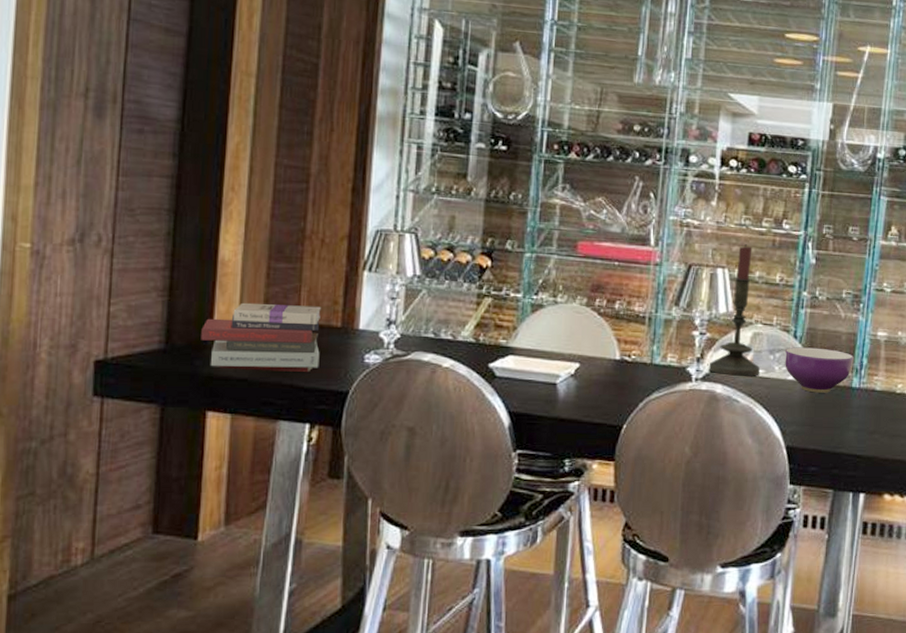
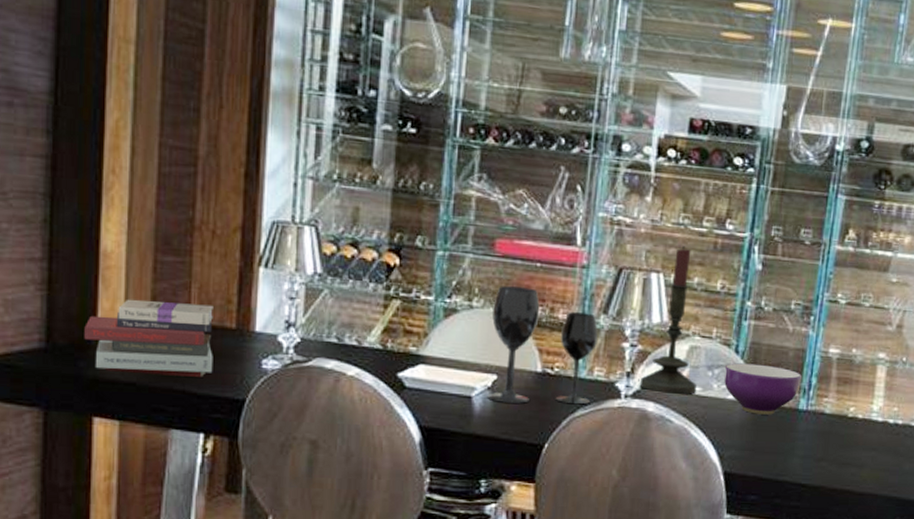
wine glass: none [570,283,618,388] -> present [487,286,540,403]
wineglass: none [632,305,671,388] -> present [555,312,599,405]

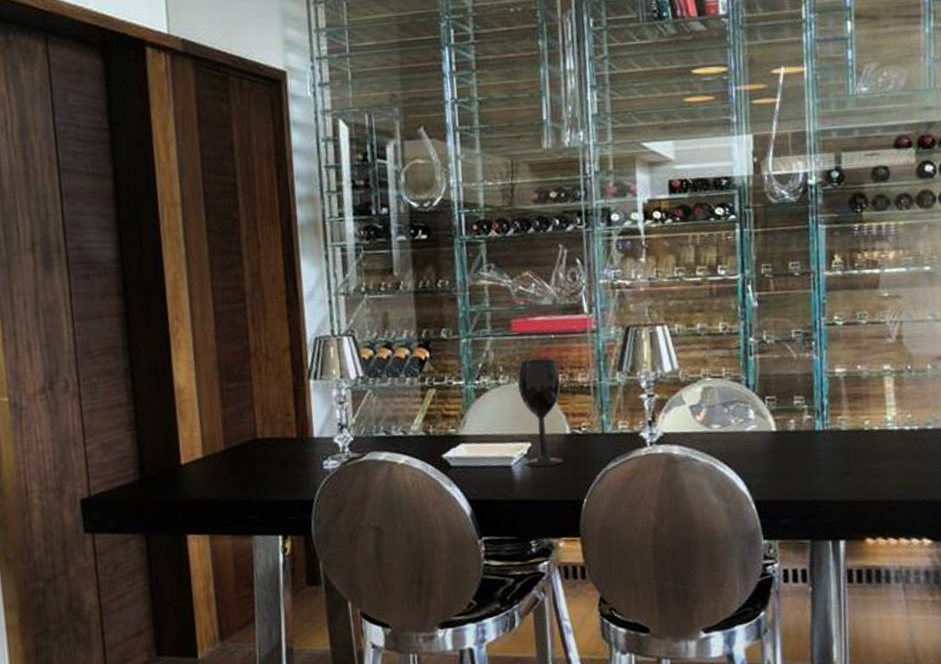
books: present [84,299,213,377] -> none [170,420,282,493]
wineglass: present [555,312,599,405] -> none [582,372,620,459]
candle: present [639,246,696,394] -> none [661,297,716,436]
bowl: present [723,363,802,415] -> none [738,393,814,442]

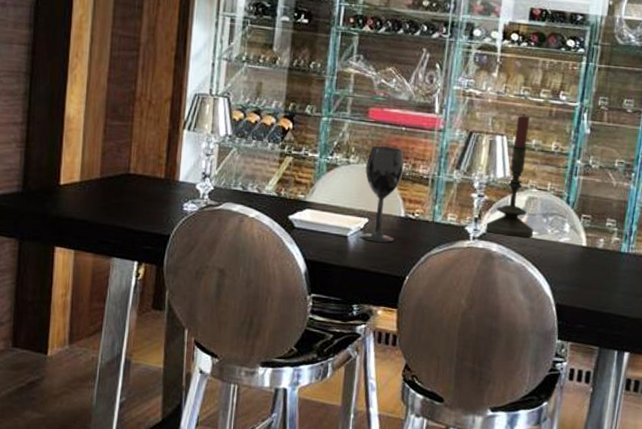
candle: none [661,297,716,436] -> present [485,114,533,238]

